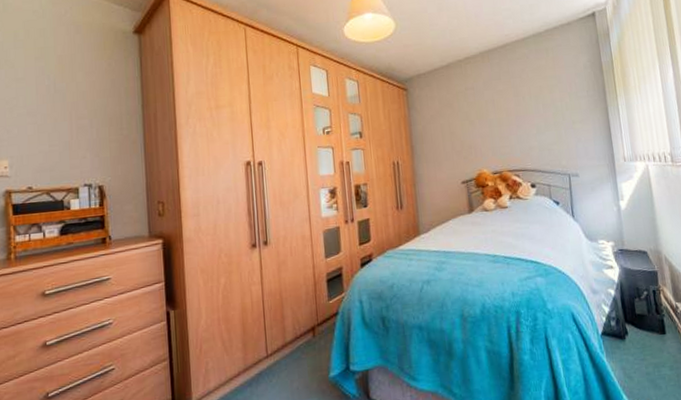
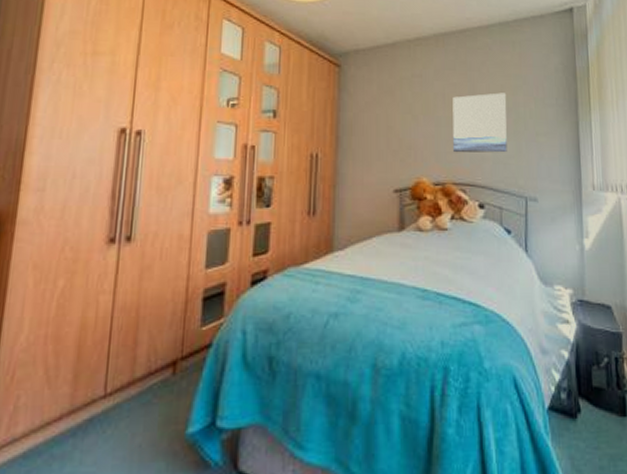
wall art: none [501,92,550,147] -> present [452,92,507,153]

